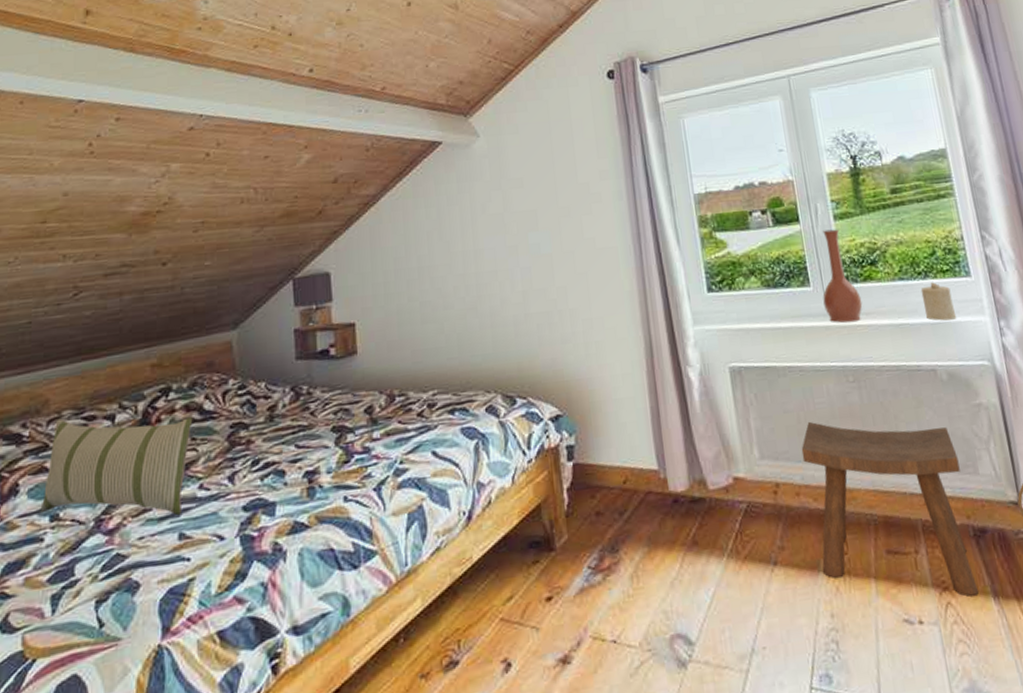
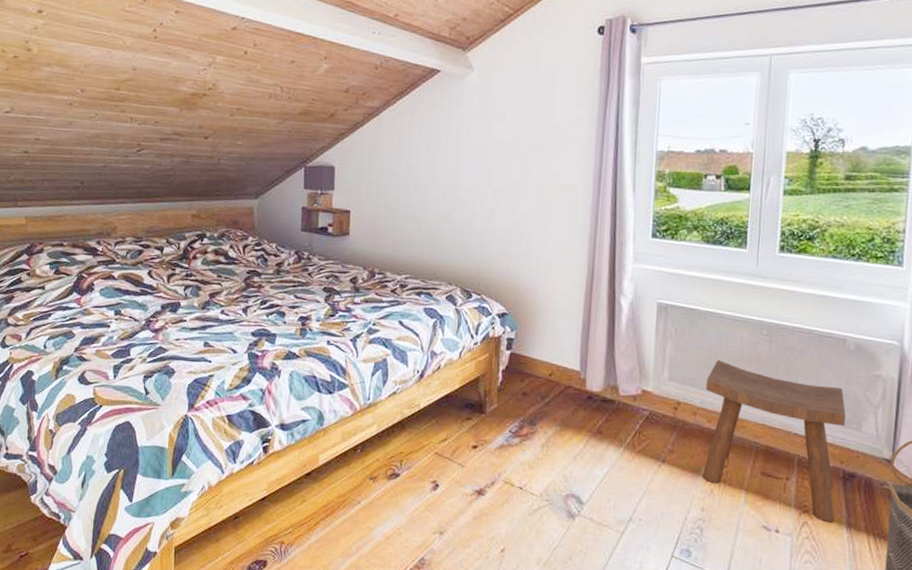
pillow: present [40,417,193,516] -> none [108,242,220,330]
vase: present [823,229,863,324] -> none [755,202,792,287]
candle: present [920,282,957,321] -> none [848,265,879,302]

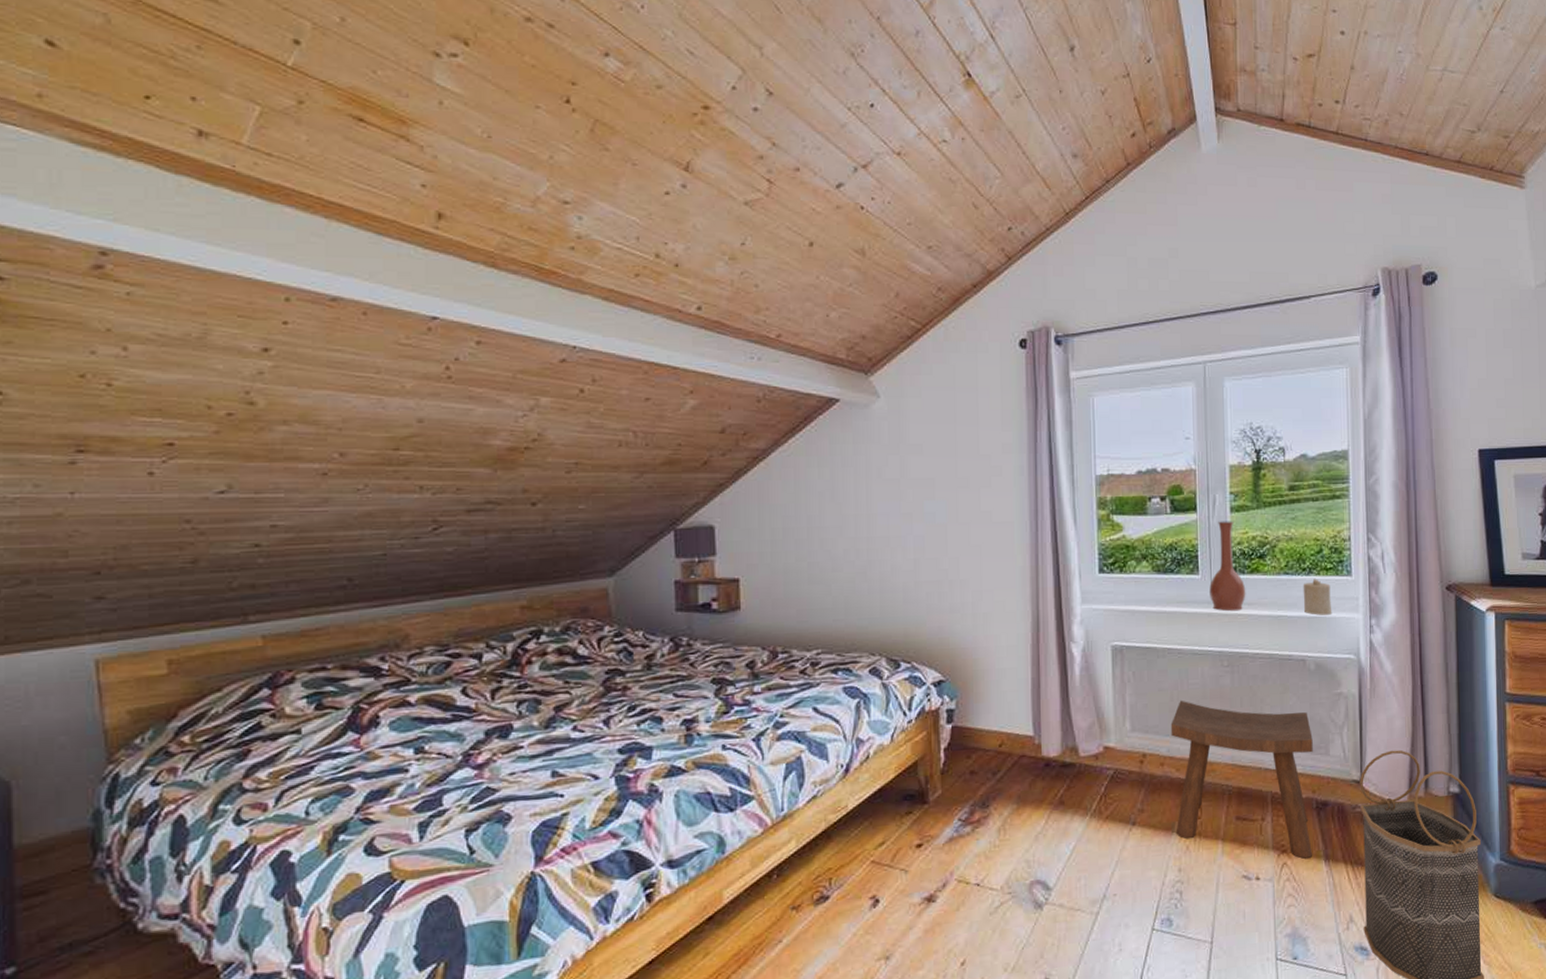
vase: none [755,202,792,287] -> present [1209,521,1246,612]
candle: none [848,265,879,302] -> present [1303,579,1332,616]

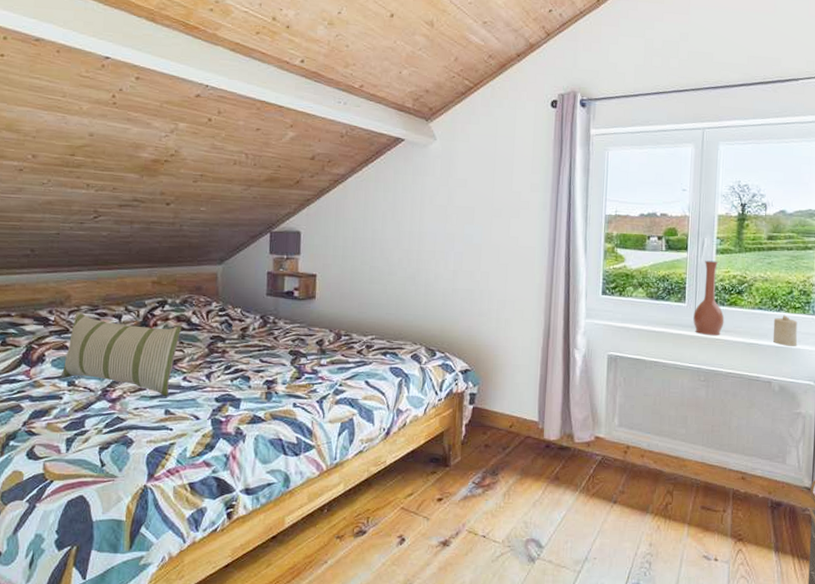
pillow: none [403,654,566,755] -> present [60,311,182,397]
stool: present [1170,700,1313,859] -> none [650,405,772,548]

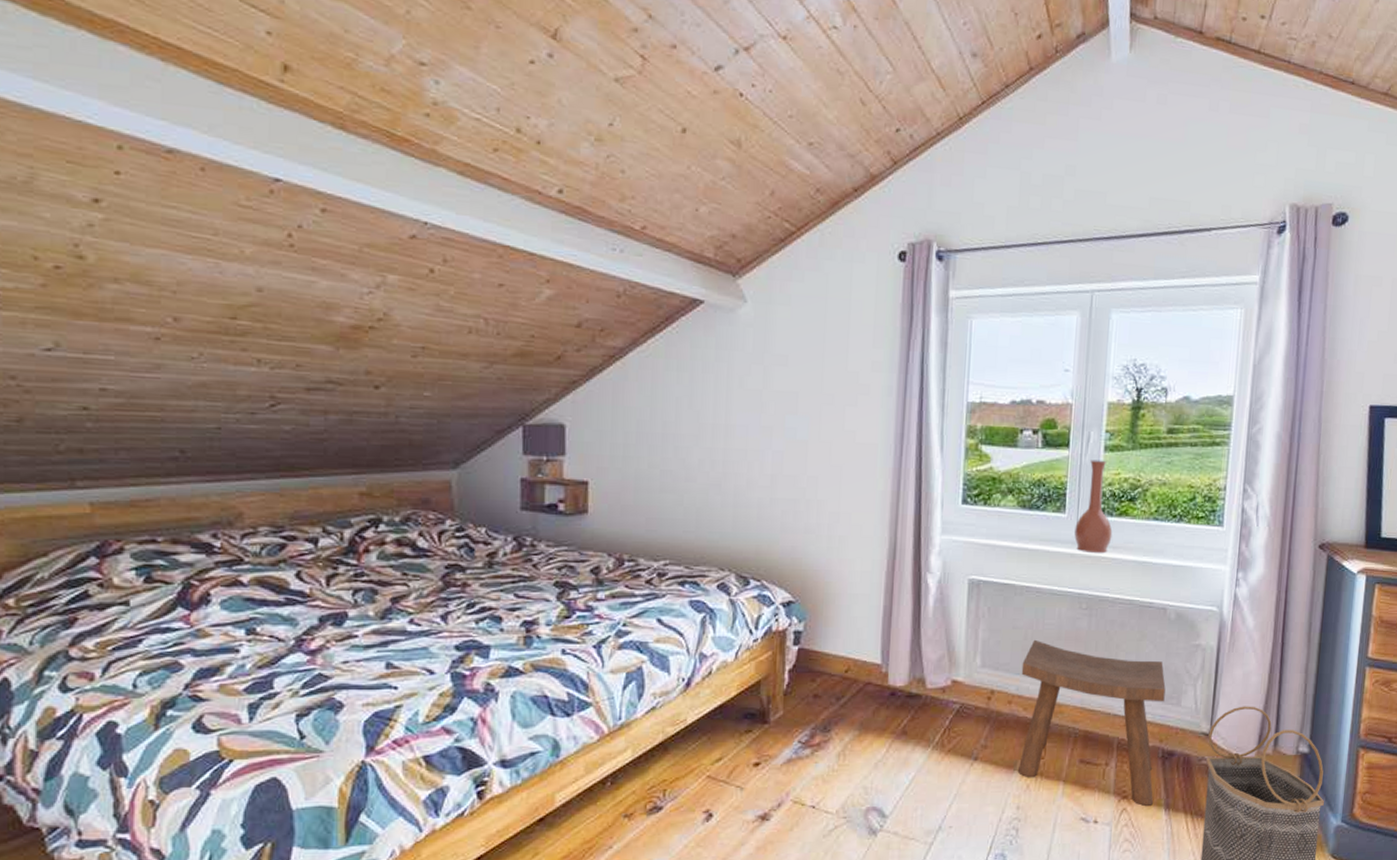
pillow: present [60,311,182,397] -> none [235,534,405,646]
stool: none [650,405,772,548] -> present [1018,639,1166,806]
candle: present [772,315,798,347] -> none [1169,527,1200,566]

